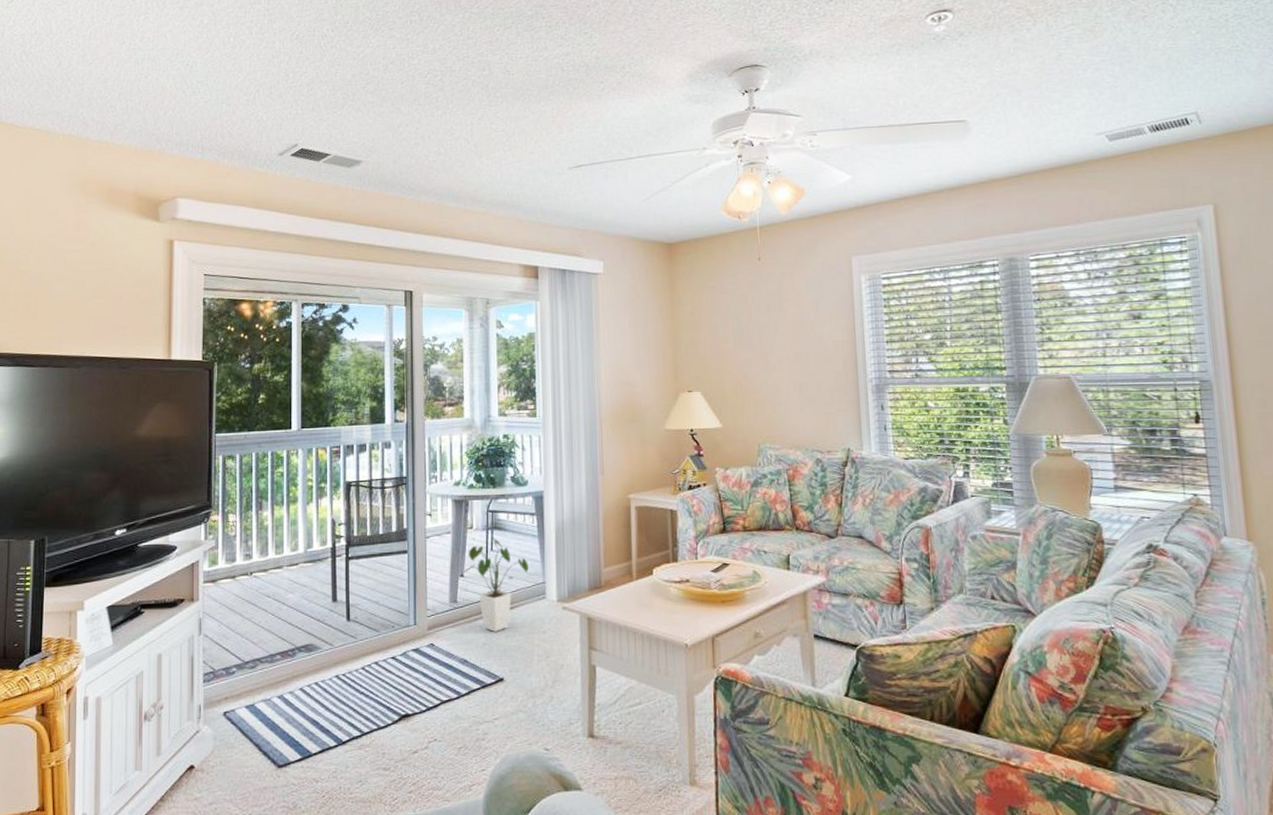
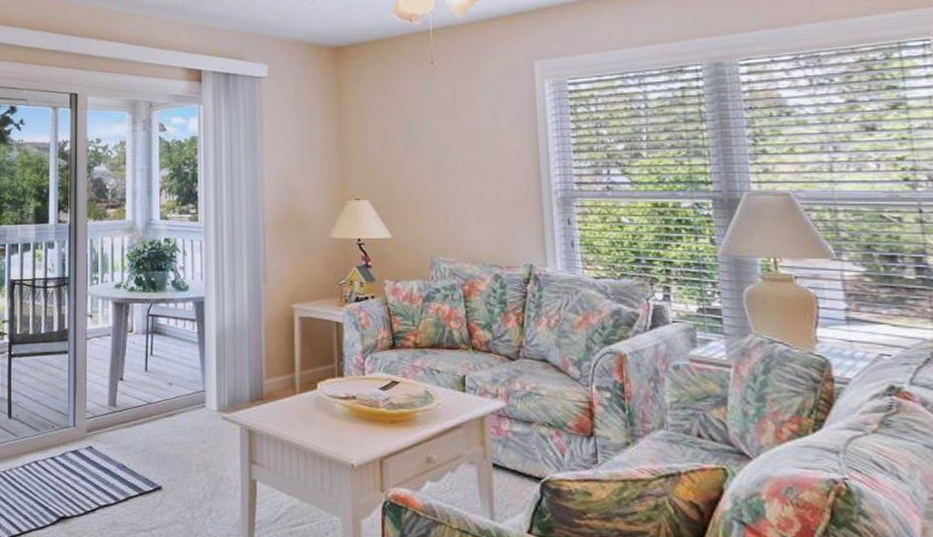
house plant: present [463,537,529,632] -> none [122,341,188,438]

